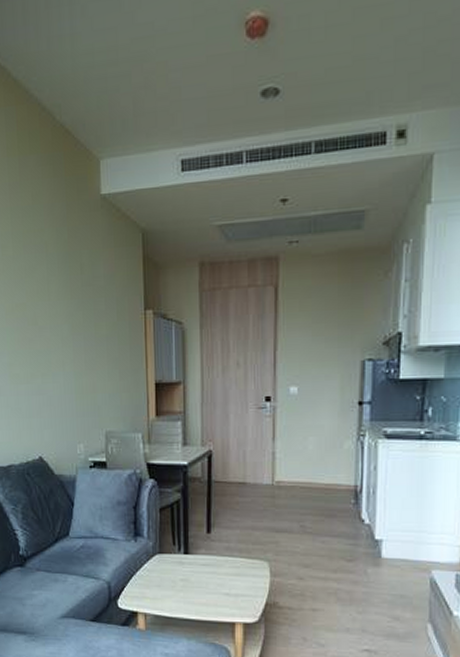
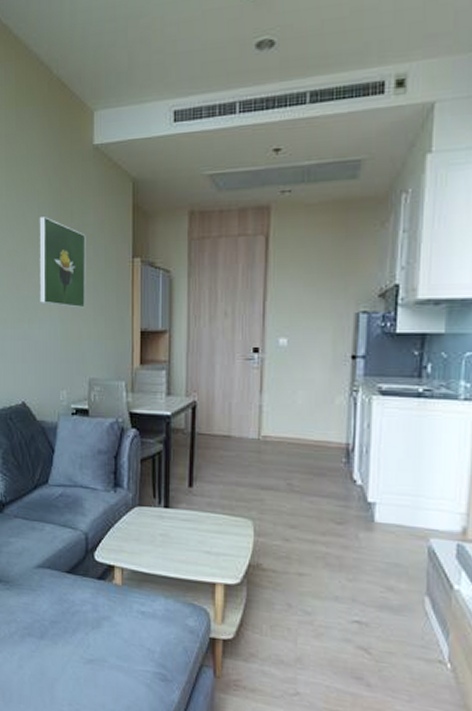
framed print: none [48,269,99,362] -> present [39,217,86,308]

